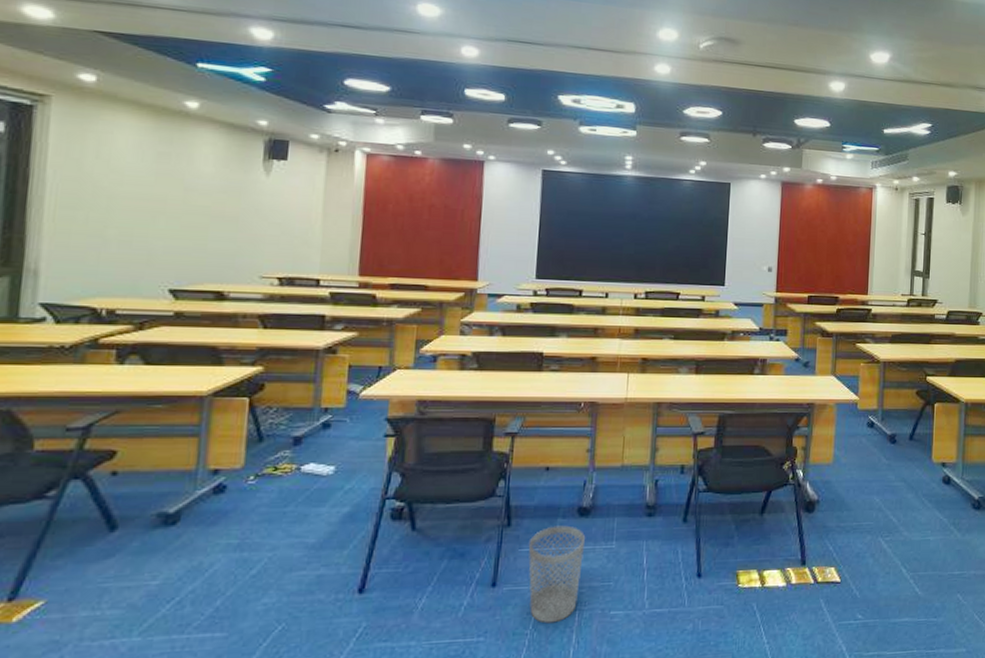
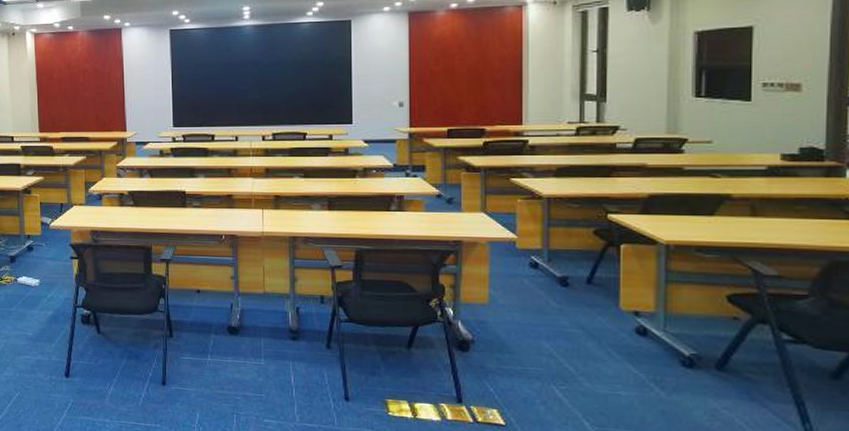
wastebasket: present [528,525,585,624] -> none [188,340,236,422]

